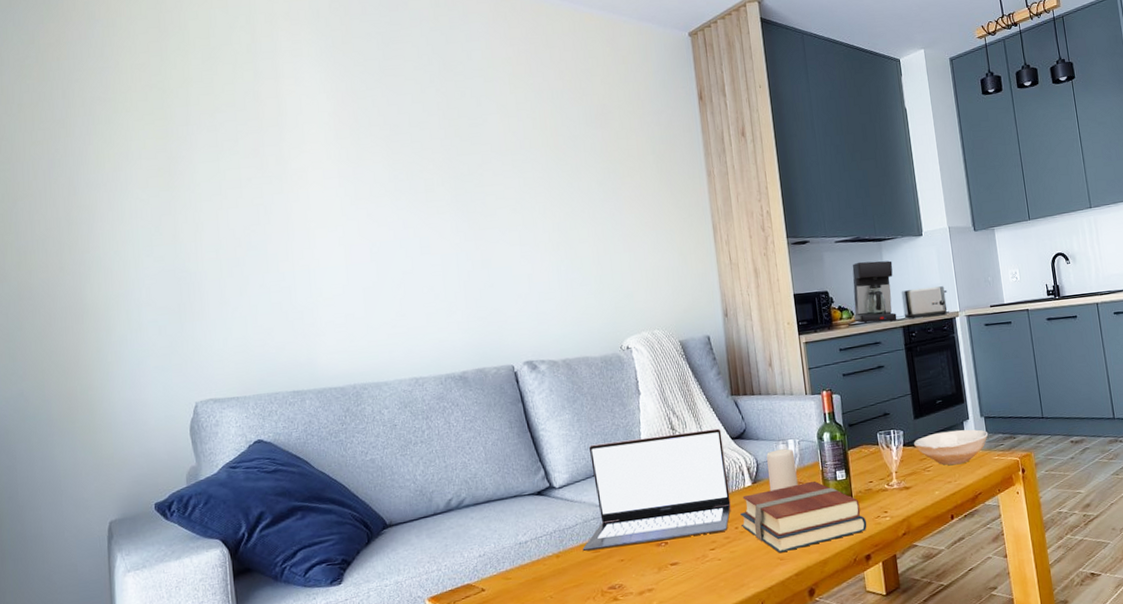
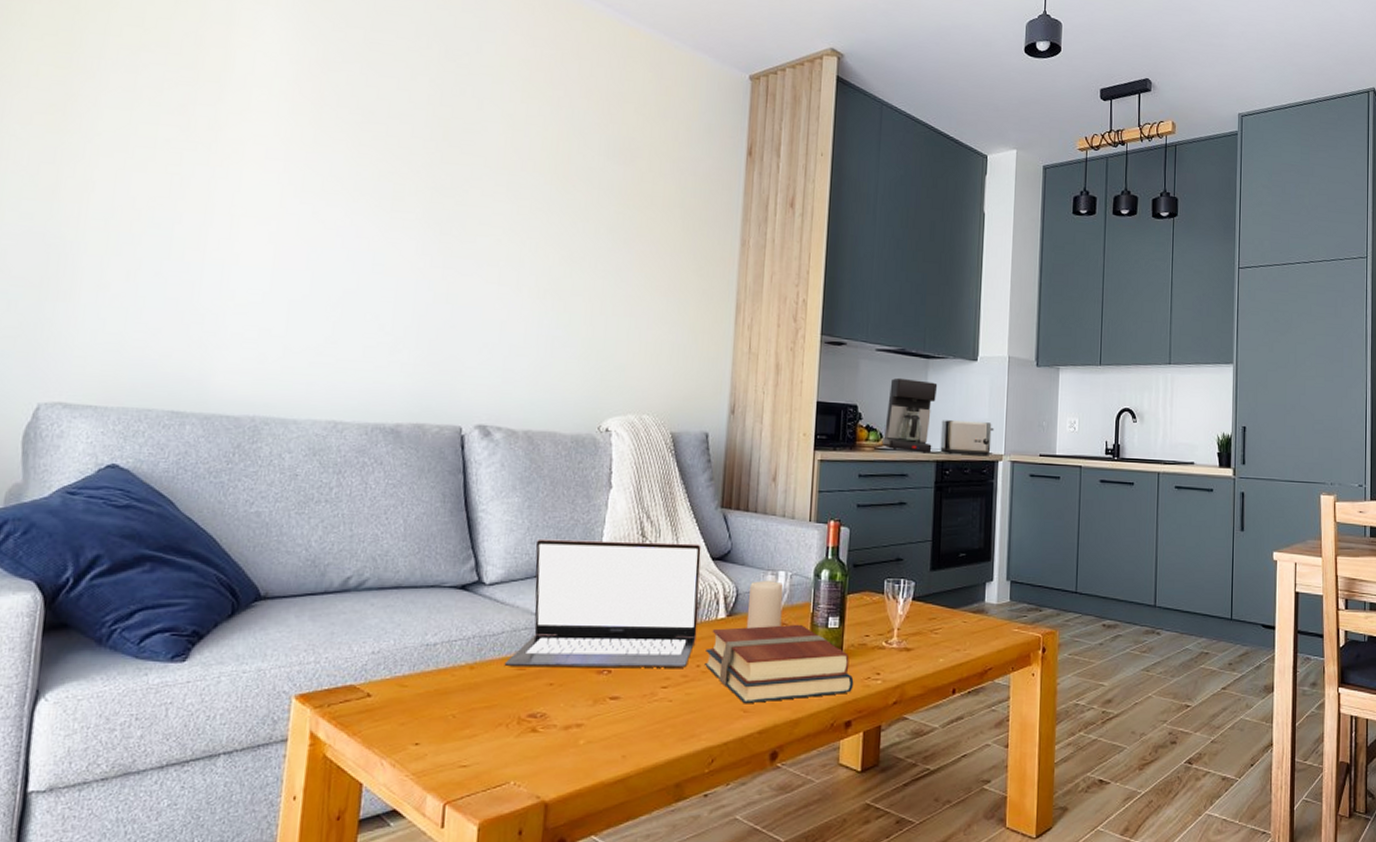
bowl: present [913,429,989,466] -> none [924,590,1012,632]

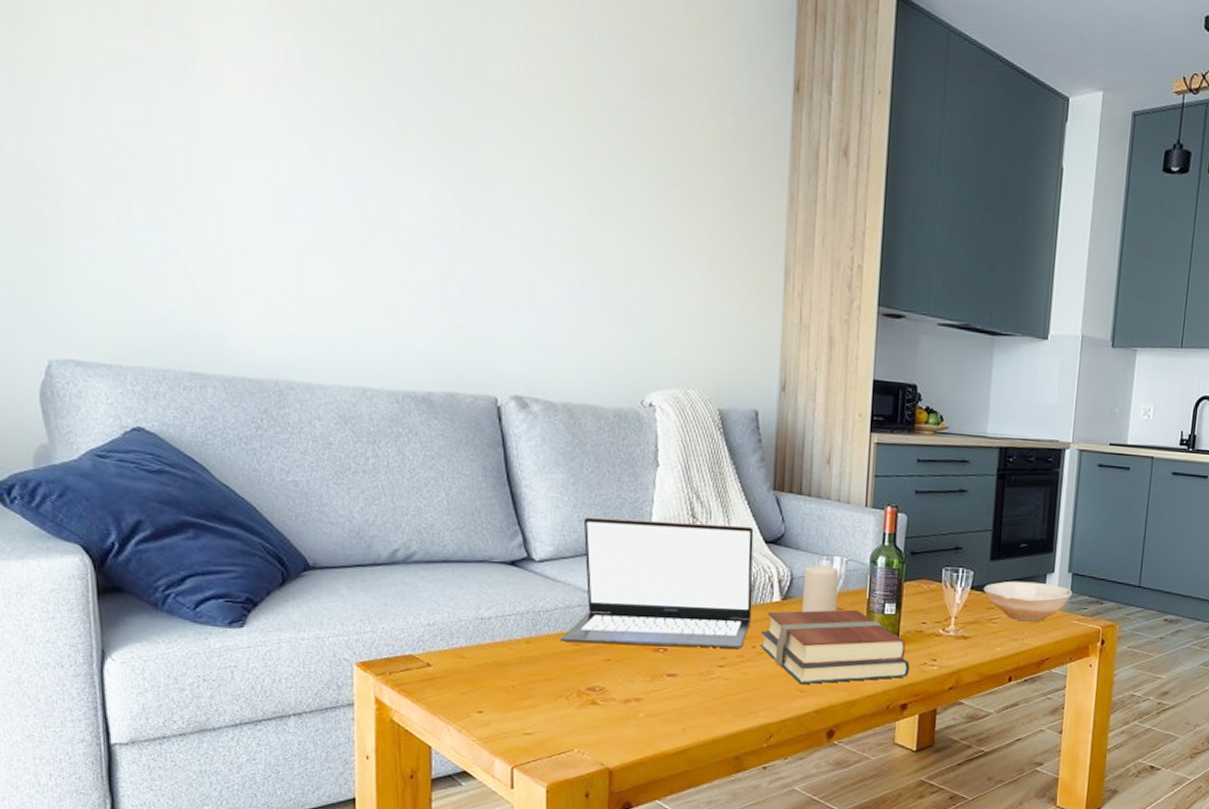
coffee maker: present [883,377,938,454] -> none [943,356,1004,439]
bowl: none [924,590,1012,632] -> present [983,580,1073,622]
toaster: present [940,420,995,457] -> none [1004,403,1063,444]

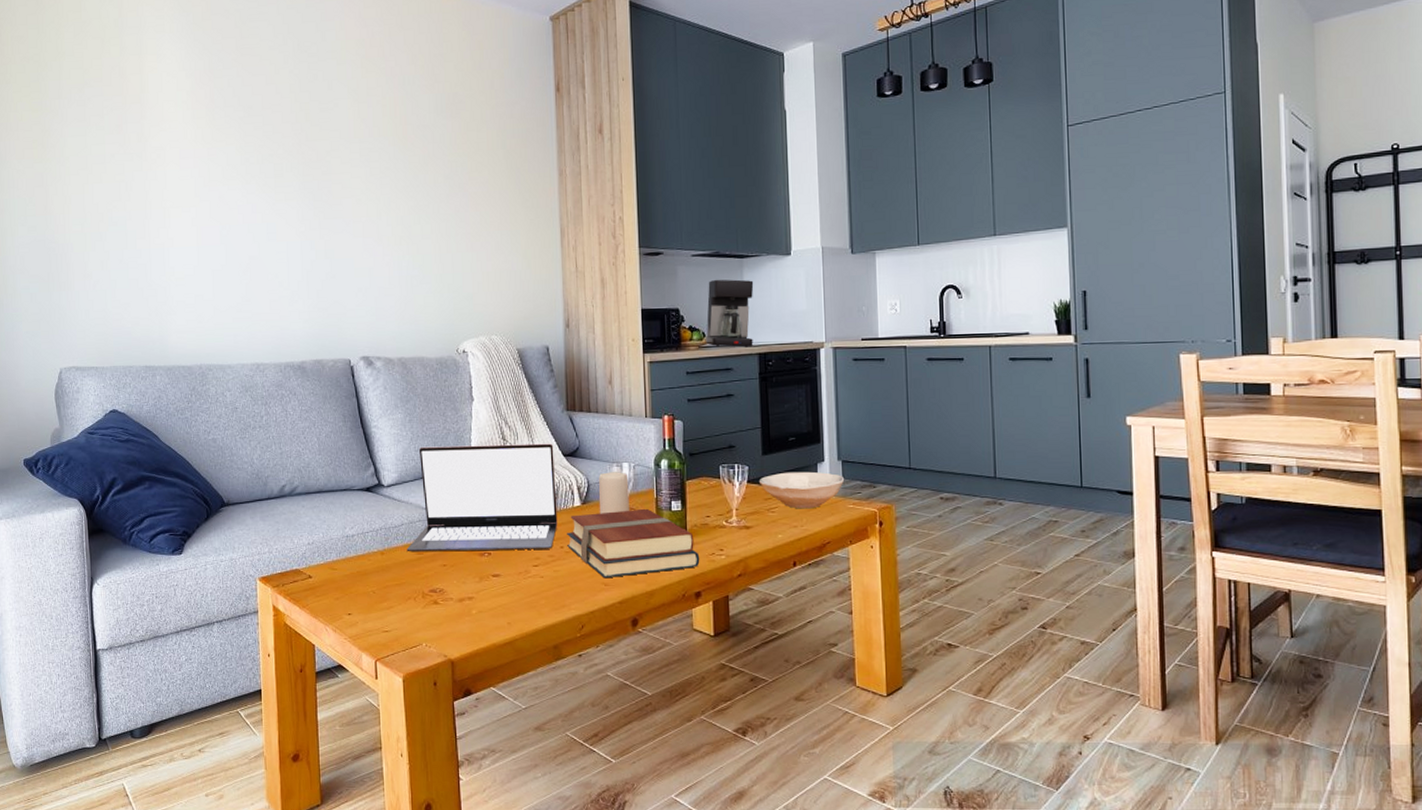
coffee maker: none [943,356,1004,439] -> present [706,279,754,348]

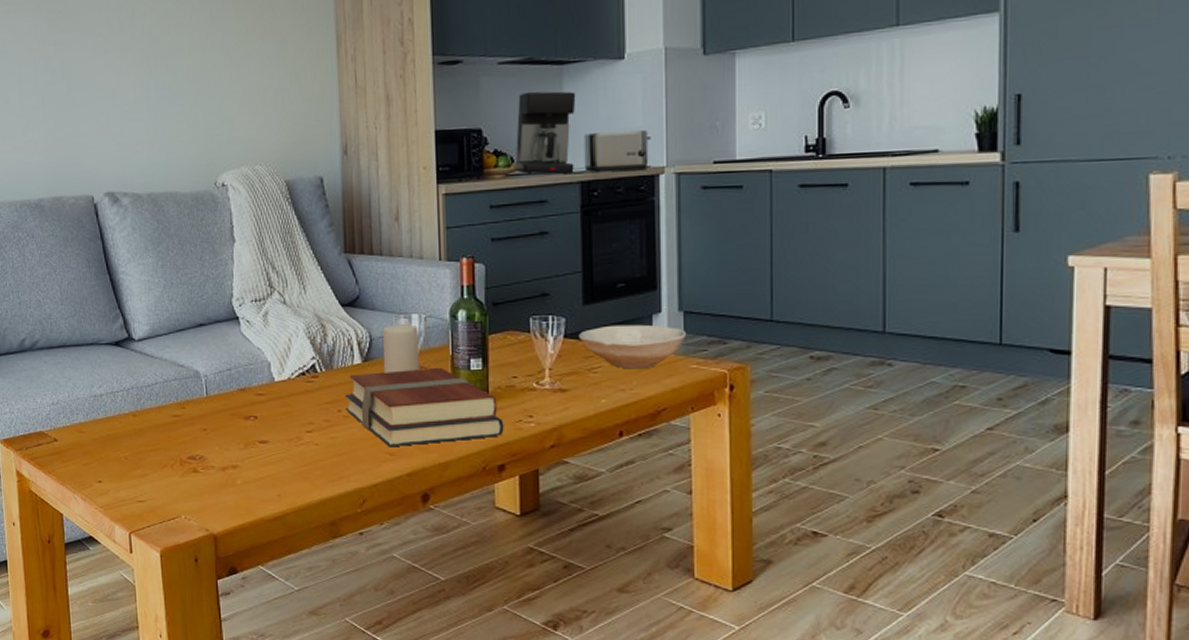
laptop: present [406,443,558,552] -> none [161,291,335,415]
toaster: none [760,313,814,347] -> present [584,130,652,173]

